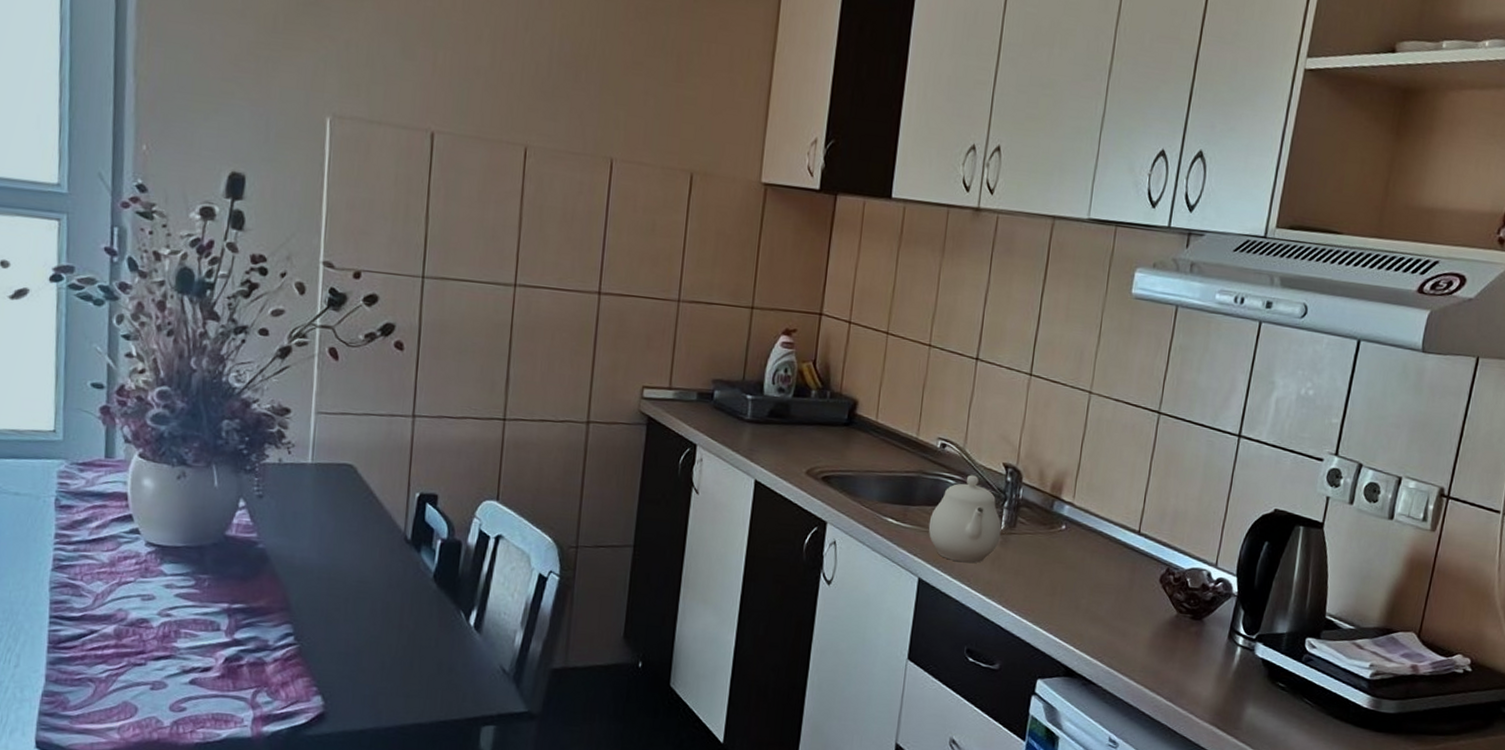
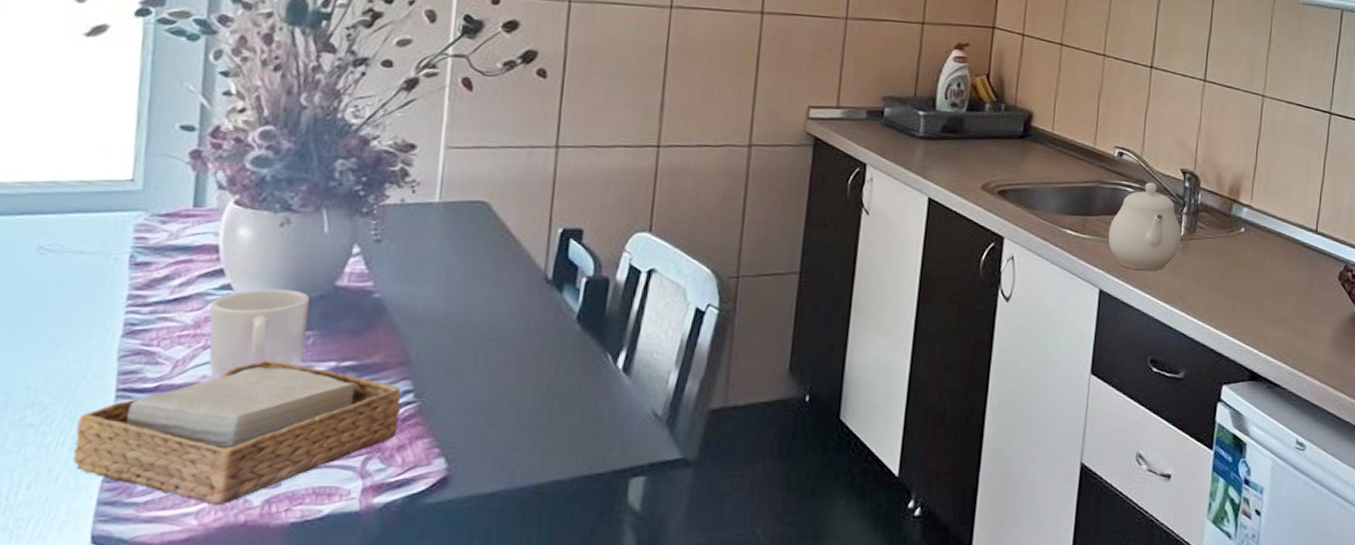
napkin holder: none [18,597,284,723] -> present [73,358,401,505]
mug: none [122,534,205,613] -> present [208,289,310,380]

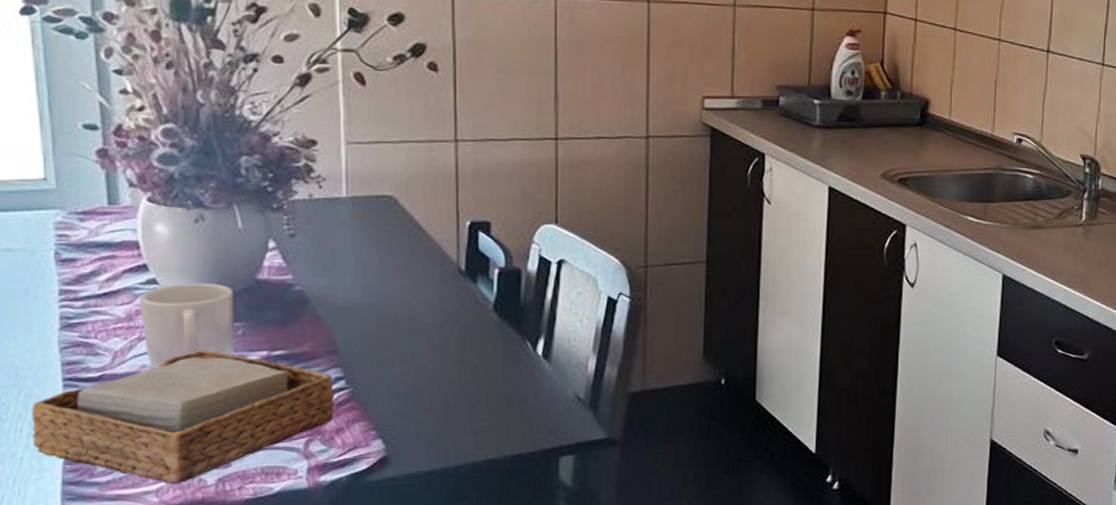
teapot: present [1108,182,1182,271] -> none [1009,168,1083,256]

